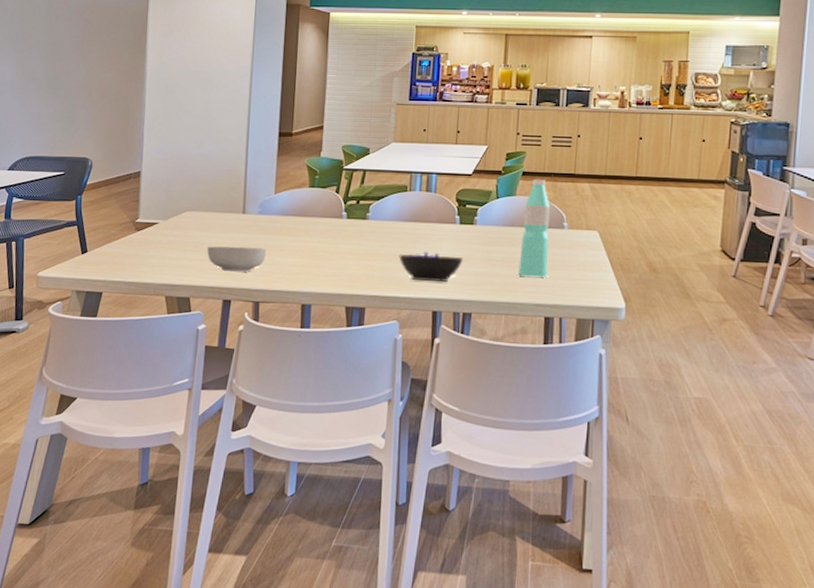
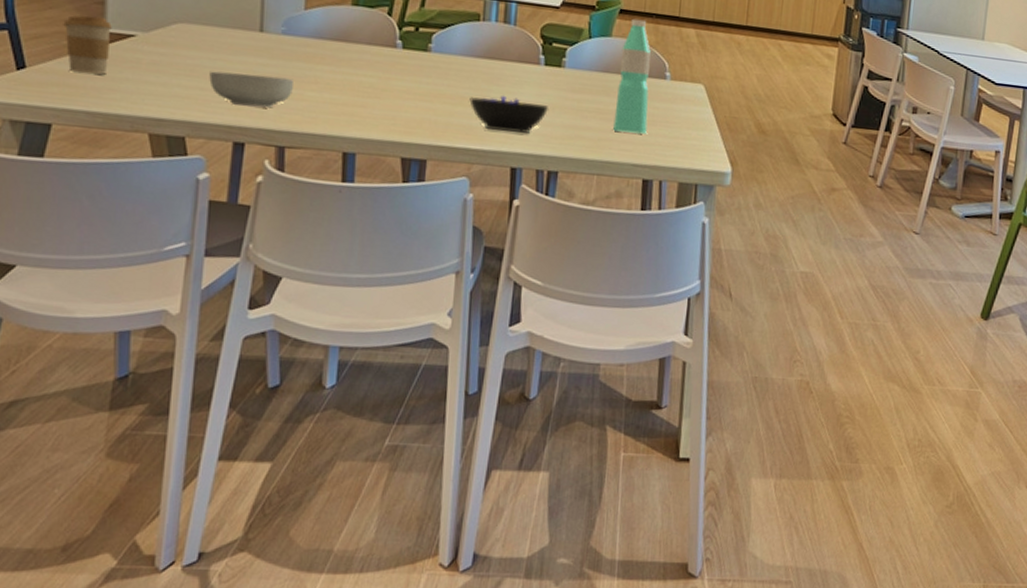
coffee cup: none [112,211,143,254] -> present [63,15,112,75]

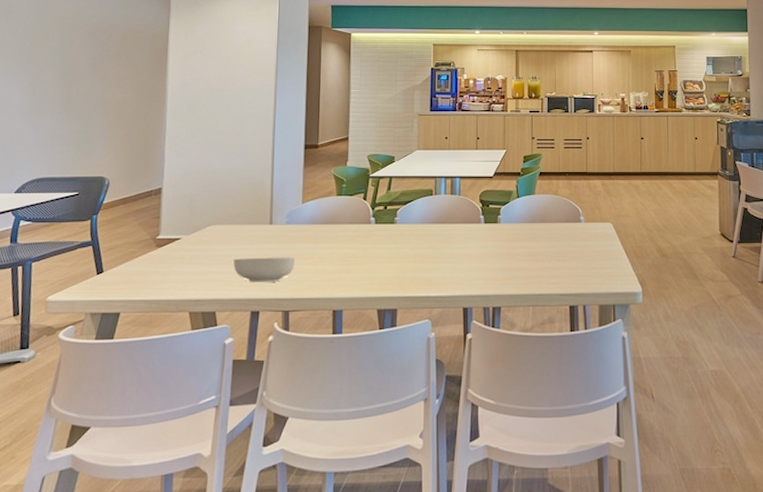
coffee cup: present [63,15,112,75] -> none [130,228,164,271]
cereal bowl: present [469,96,549,135] -> none [428,251,490,280]
water bottle: present [613,18,651,134] -> none [542,178,569,269]

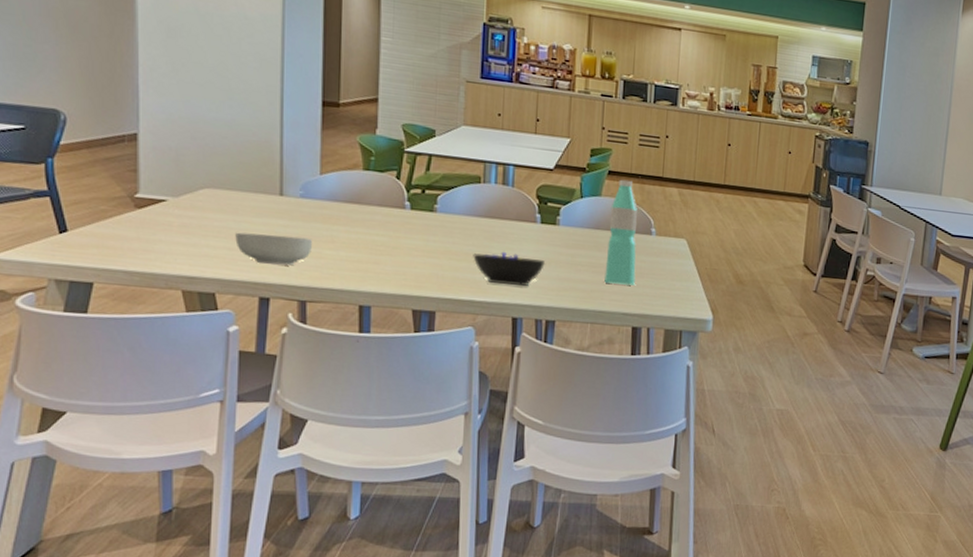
cereal bowl: none [428,251,490,280] -> present [473,252,546,287]
water bottle: none [542,178,569,269] -> present [604,179,637,286]

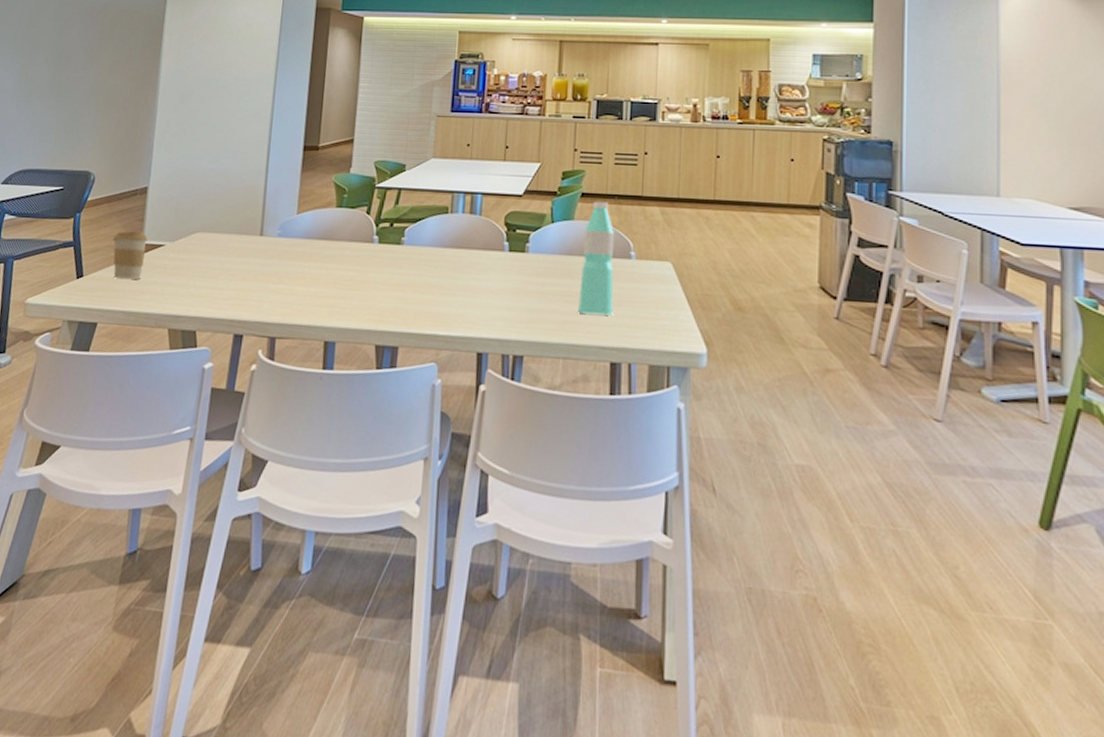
coffee cup: none [100,182,144,237] -> present [113,231,148,279]
cereal bowl: present [235,232,312,266] -> none [218,272,285,303]
cereal bowl: present [473,252,546,287] -> none [438,283,514,320]

